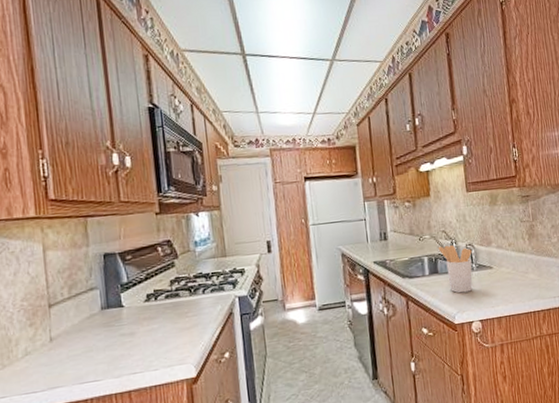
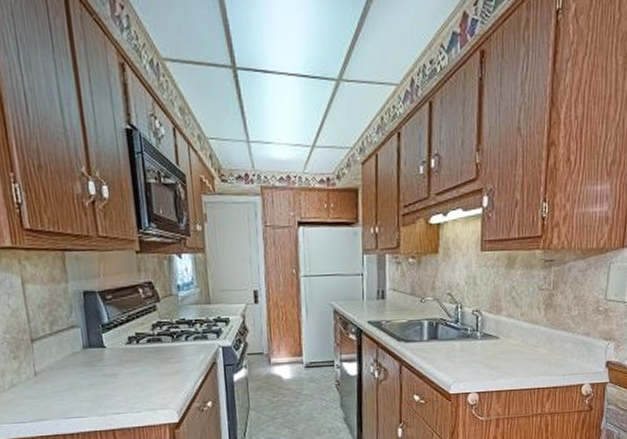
utensil holder: present [438,245,473,293] -> none [441,309,478,362]

